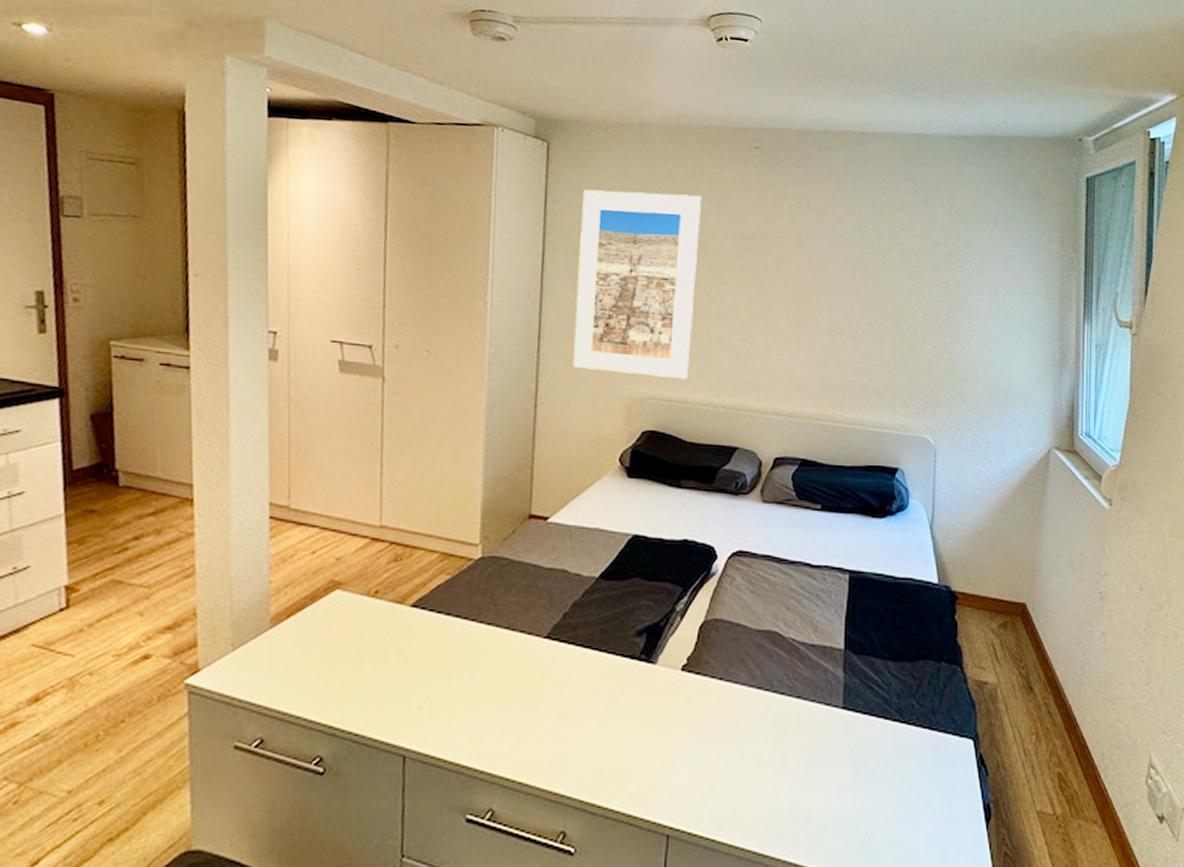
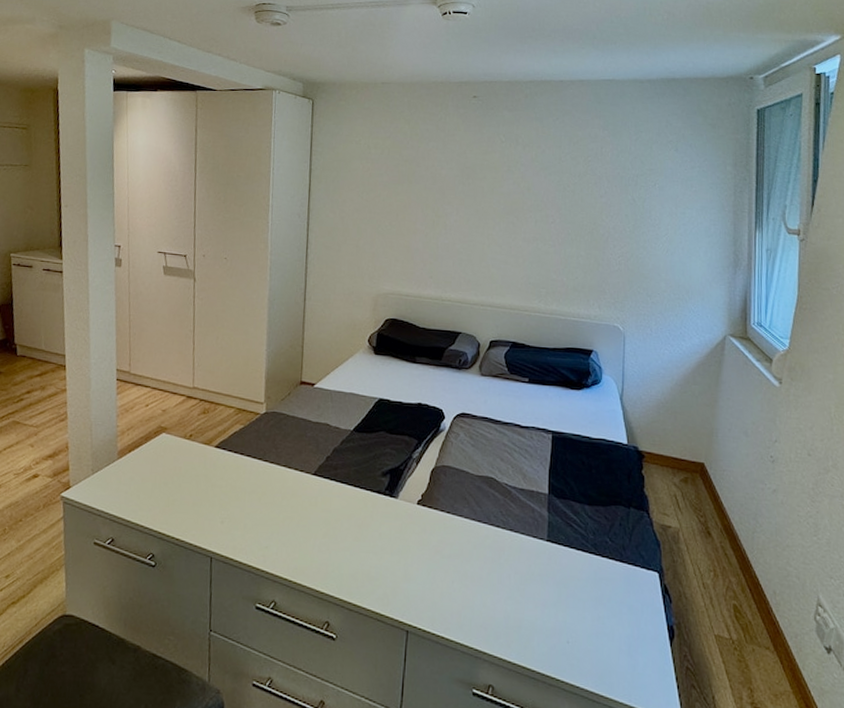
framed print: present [573,189,702,380] -> none [333,134,431,280]

